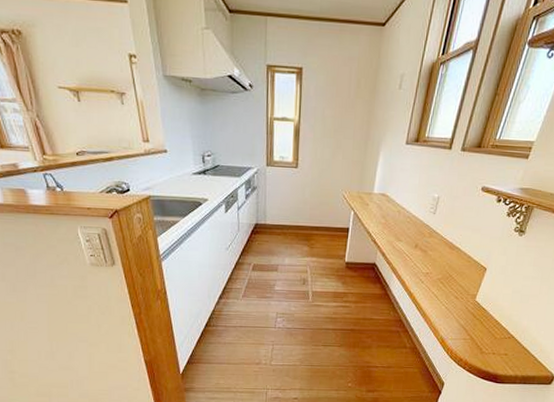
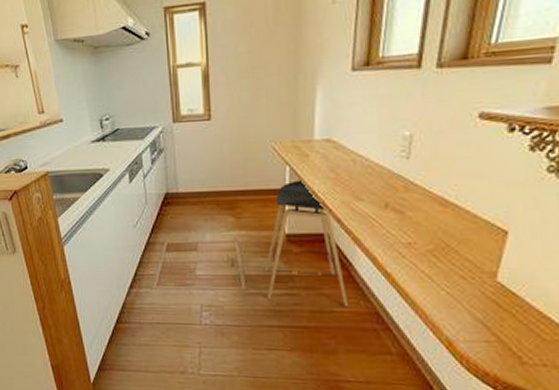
stool: none [327,221,383,316] -> present [265,178,348,307]

